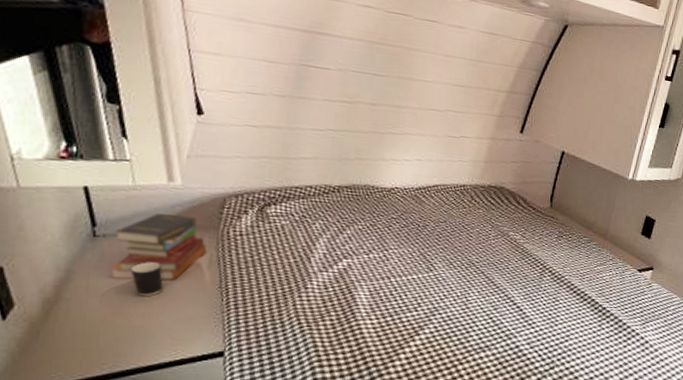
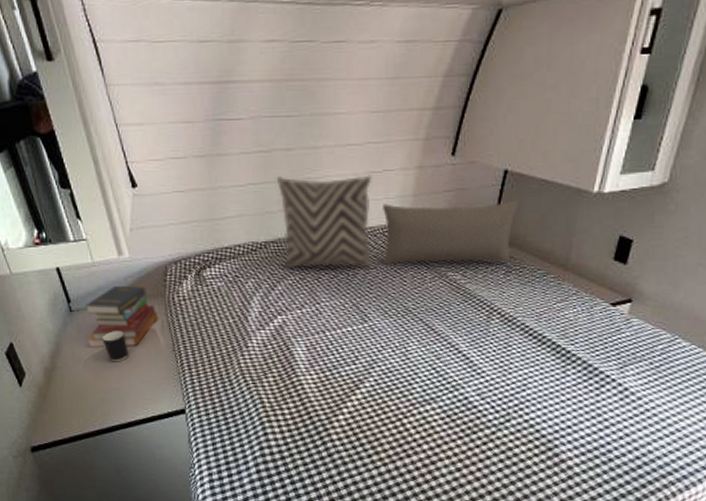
pillow: none [354,127,450,220] -> present [276,175,373,269]
pillow: none [452,165,572,228] -> present [383,200,519,265]

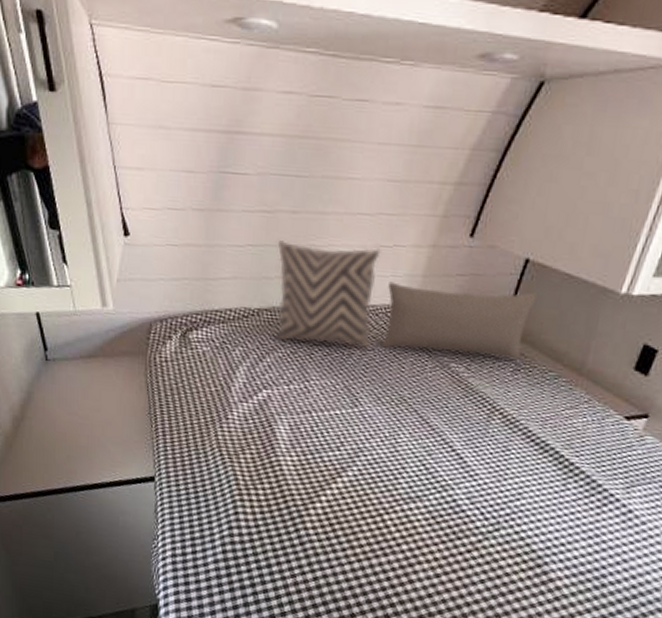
books: present [86,286,159,347] -> none [61,339,138,405]
mug: present [101,331,129,362] -> none [75,385,102,419]

